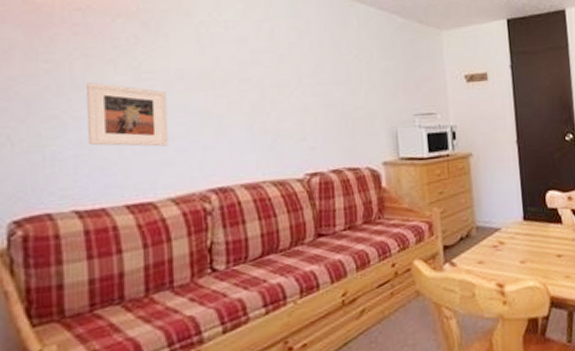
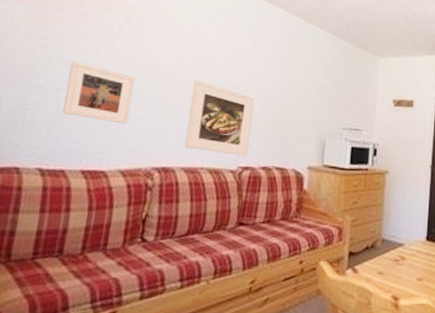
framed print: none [235,85,314,163] -> present [184,80,255,156]

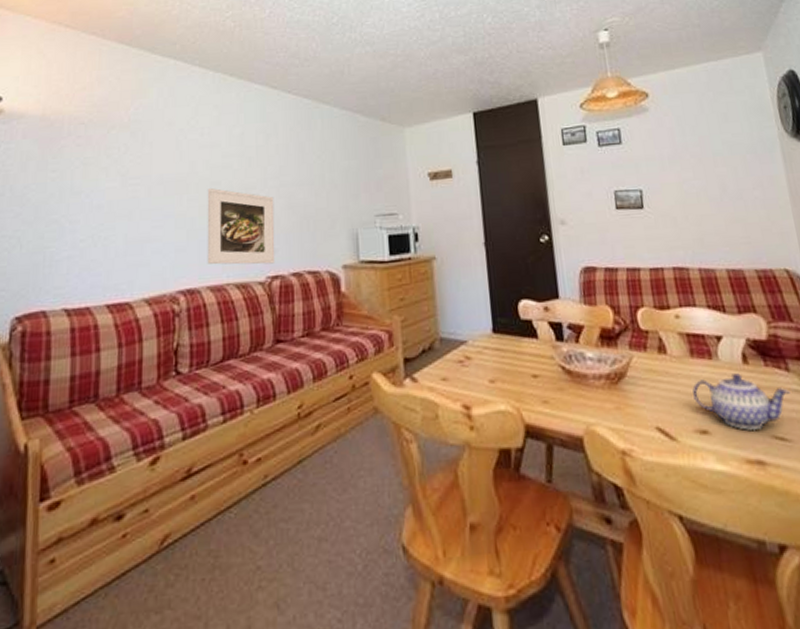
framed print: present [61,61,135,124] -> none [80,189,147,249]

